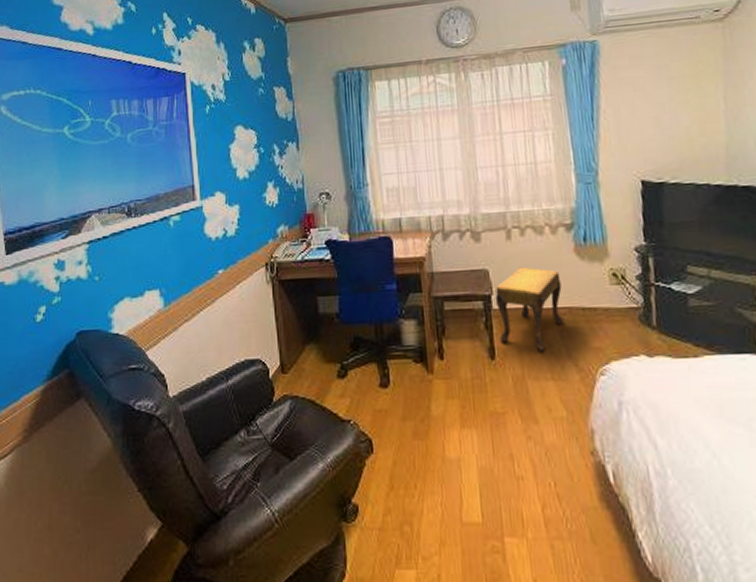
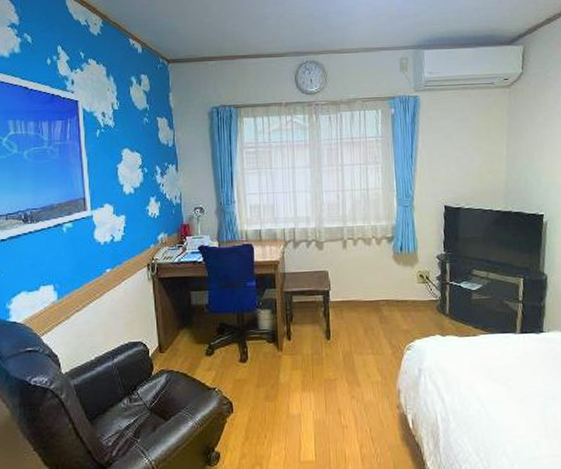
footstool: present [495,266,564,352] -> none [332,269,383,333]

